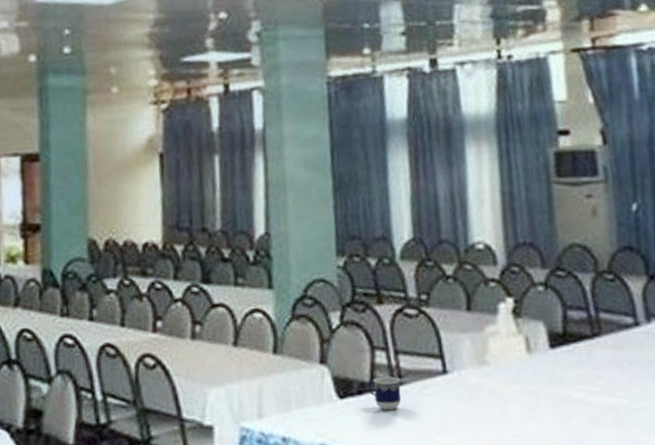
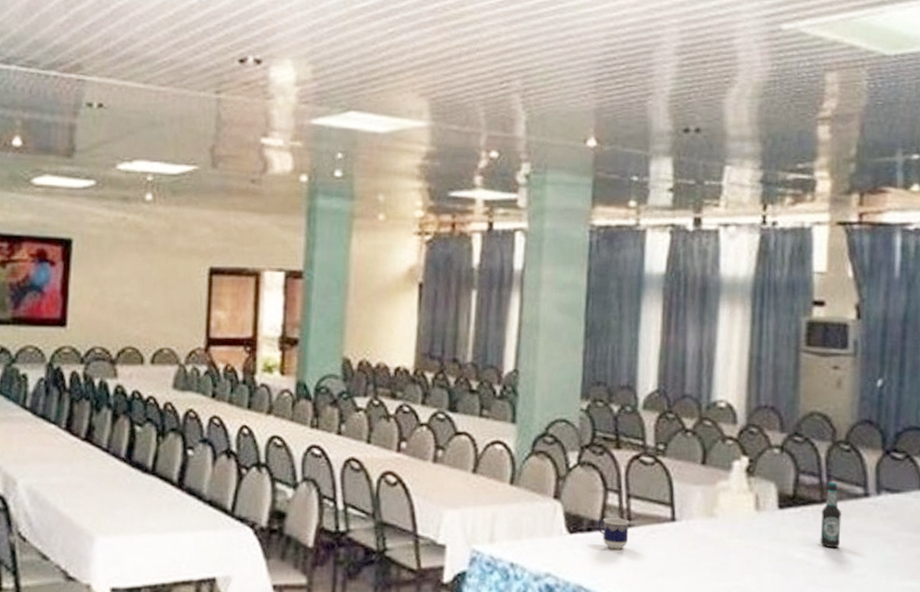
bottle: none [594,315,617,384] -> present [820,482,841,548]

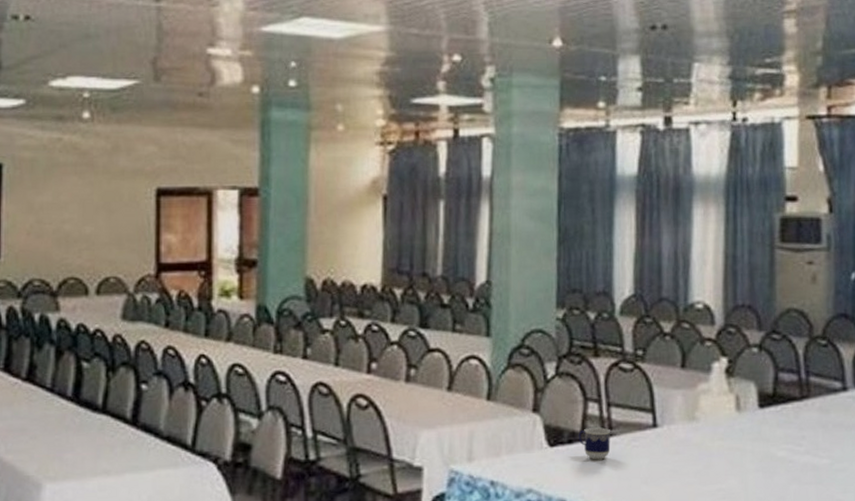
bottle: present [820,482,841,548] -> none [801,378,821,445]

